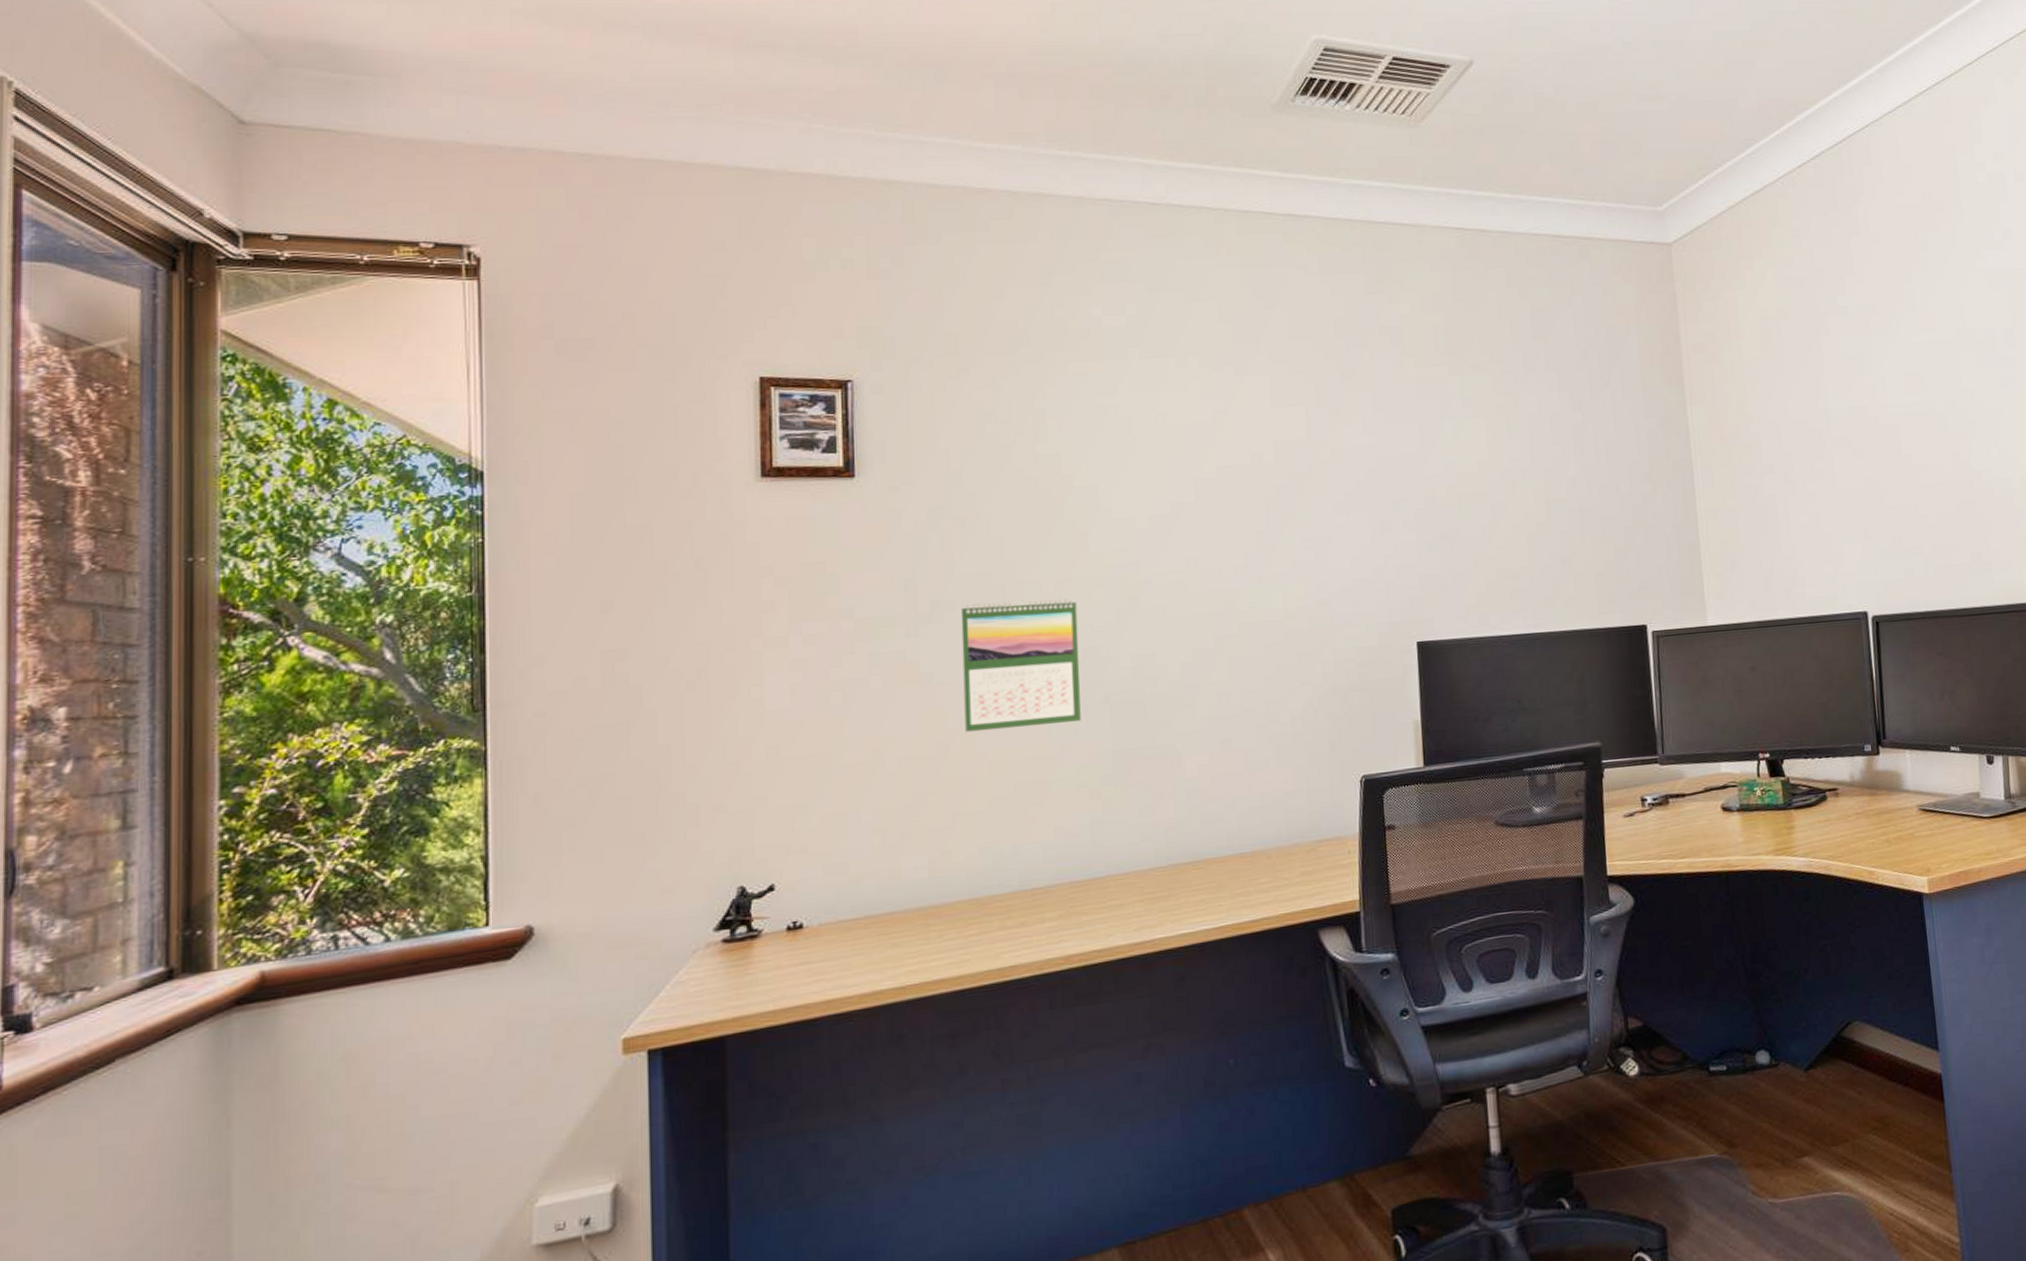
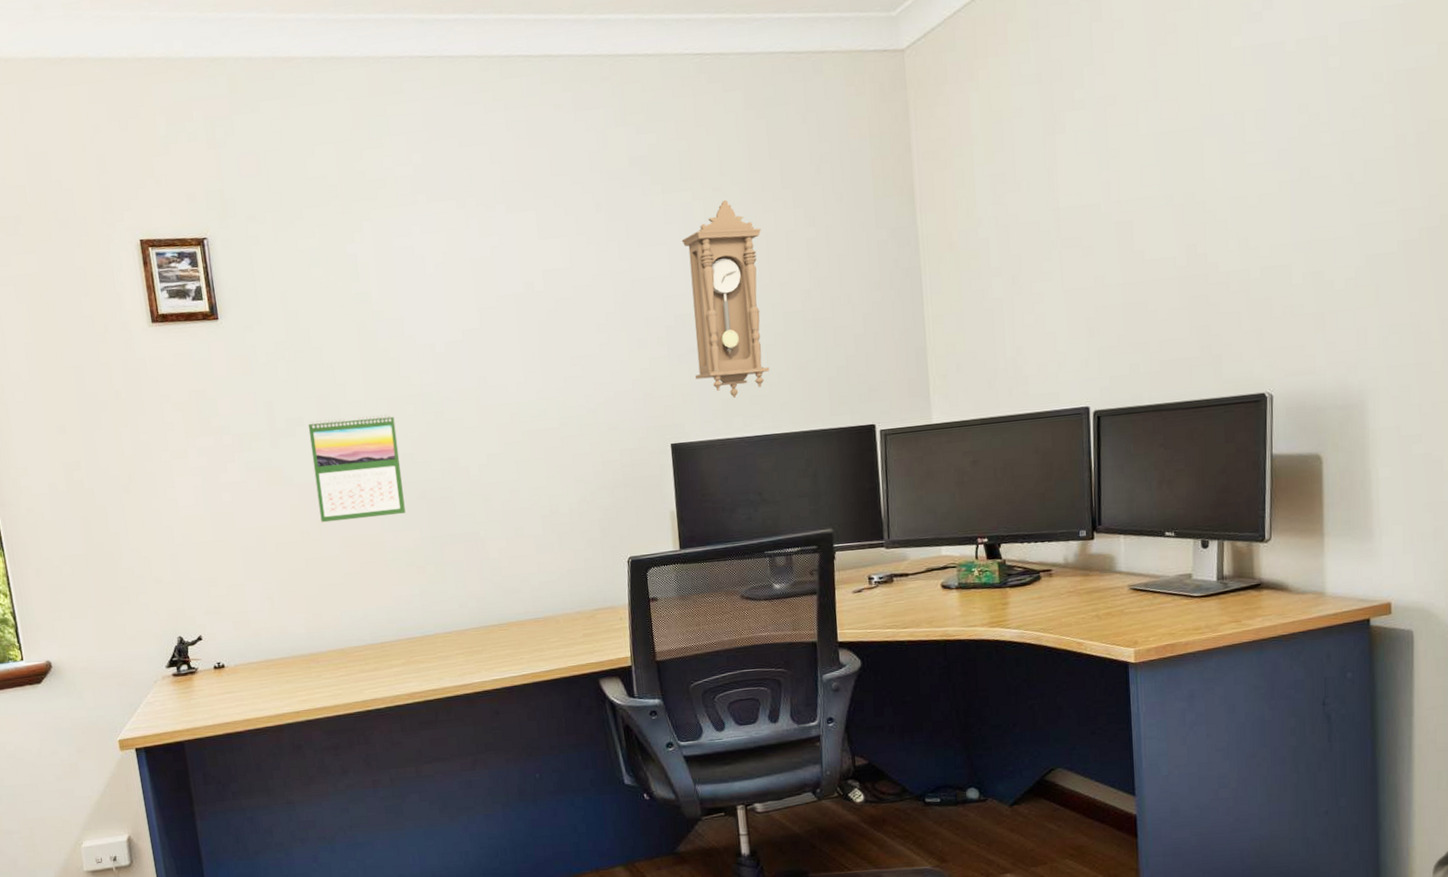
pendulum clock: none [1435,377,1532,591] -> present [681,199,770,398]

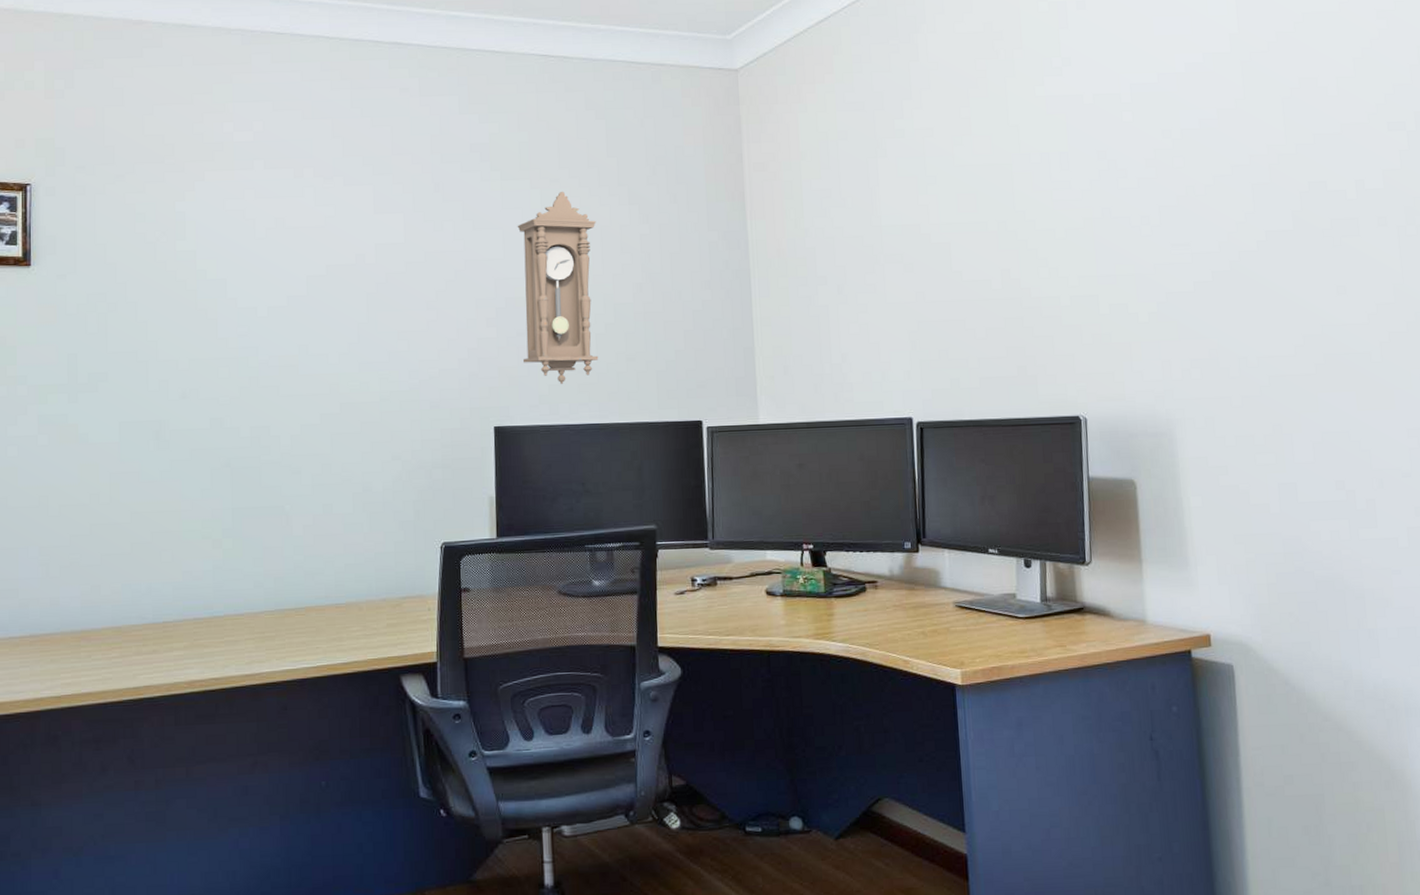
calendar: present [308,414,406,523] -> none [112,375,207,486]

